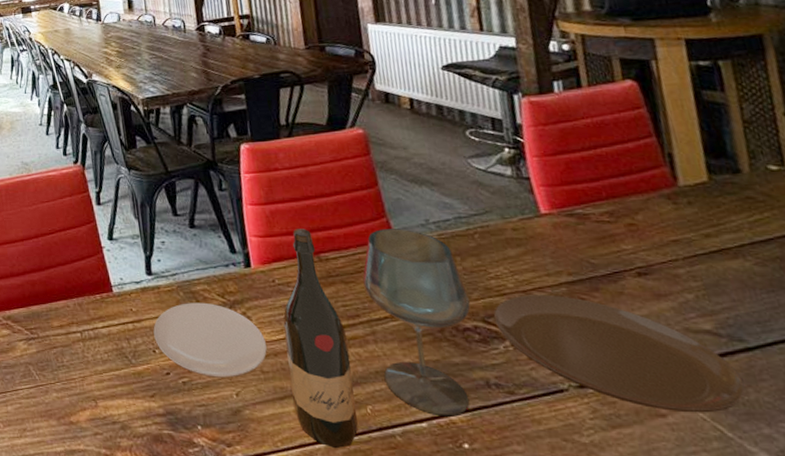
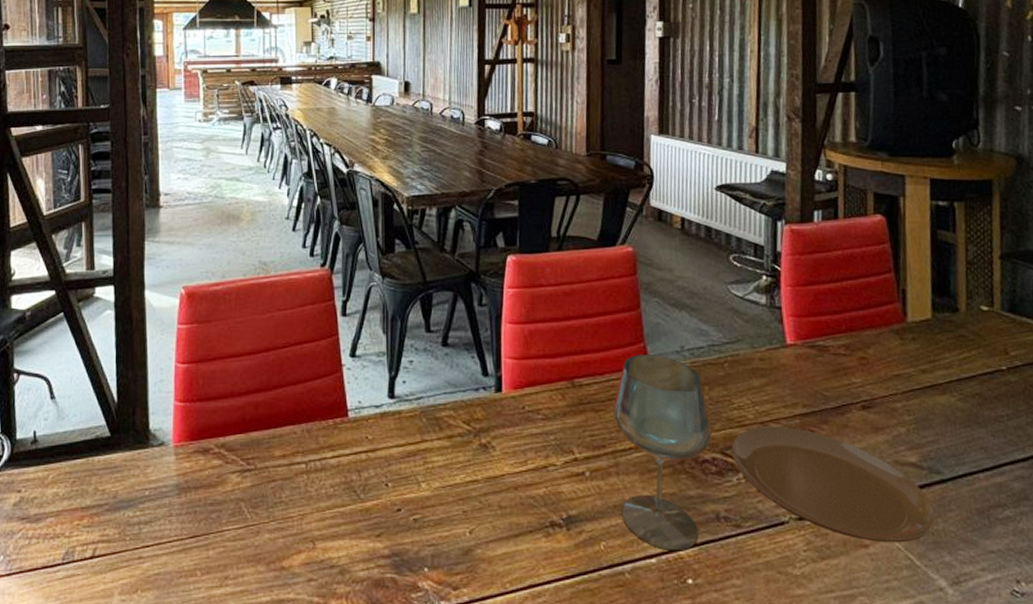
plate: present [153,302,267,378] -> none [388,430,508,514]
wine bottle: present [283,229,359,448] -> none [527,351,591,587]

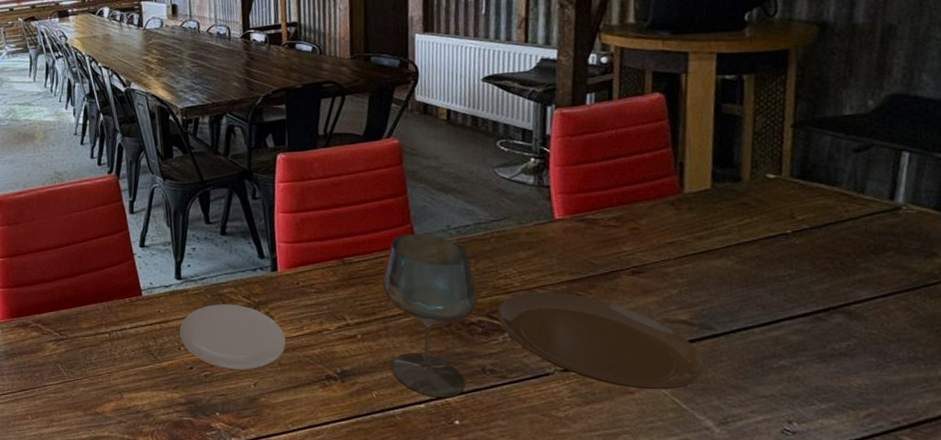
plate: none [388,430,508,514] -> present [179,304,286,371]

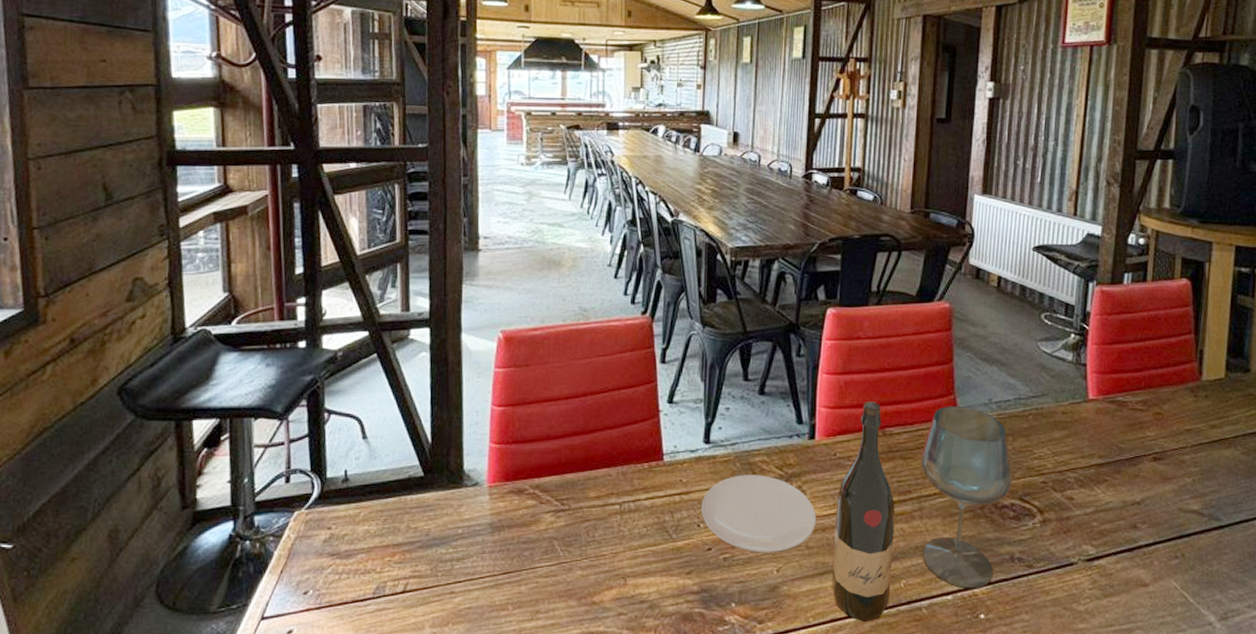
wine bottle: none [303,235,363,427] -> present [831,402,896,621]
plate: present [497,292,705,390] -> none [1029,475,1211,582]

